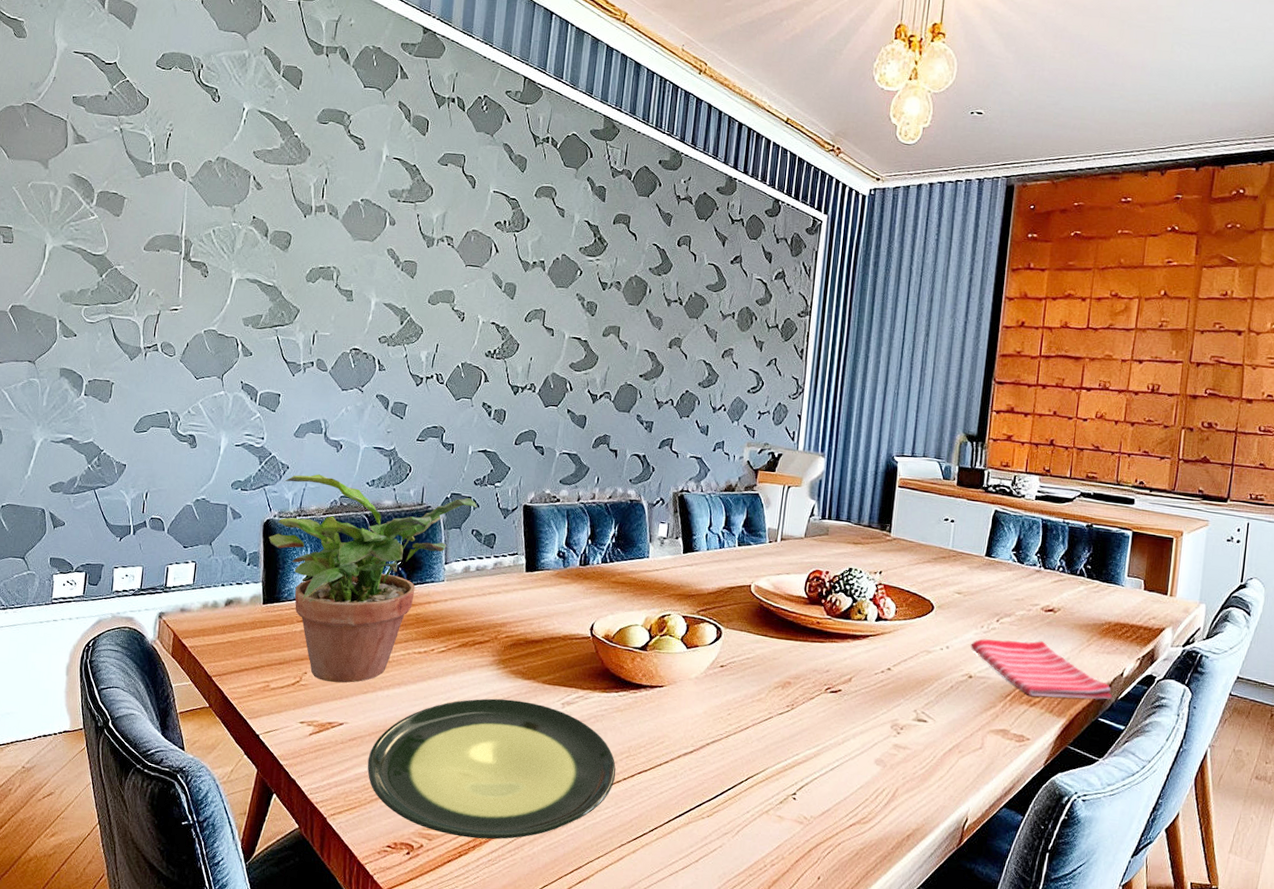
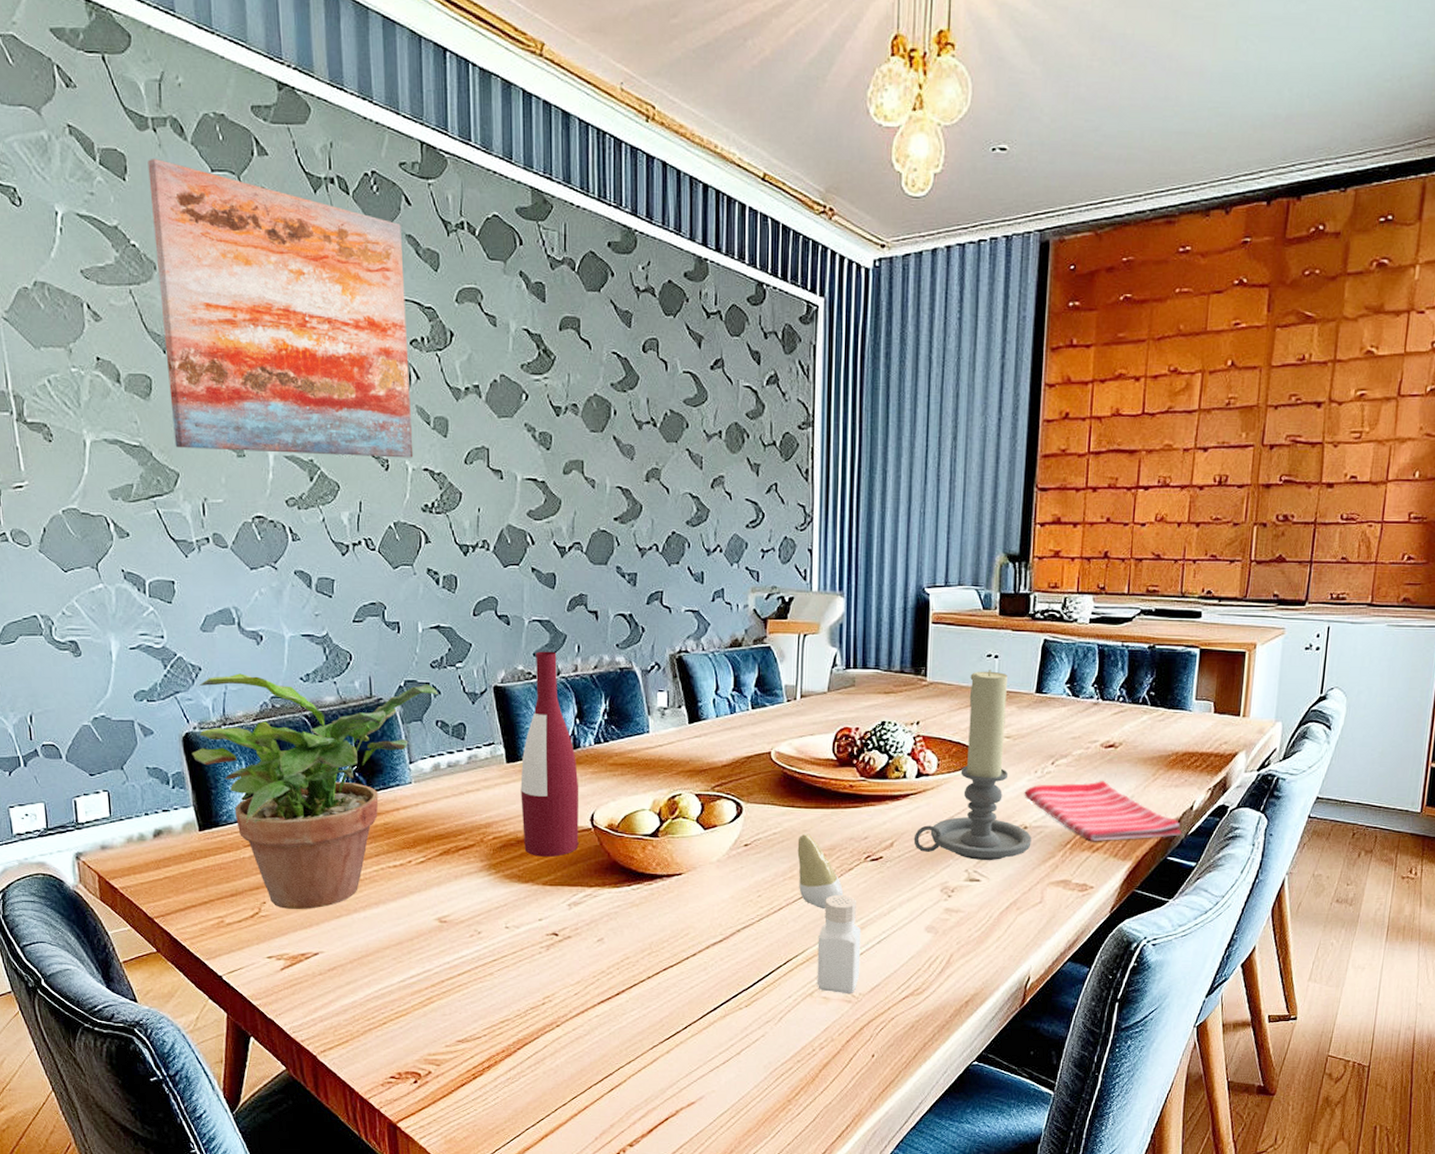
wall art: none [300,75,501,313] -> present [147,158,414,458]
plate: present [367,698,616,840] -> none [353,907,639,1058]
wine bottle: none [531,479,585,659] -> present [520,651,580,857]
tooth: none [765,661,805,733] -> present [797,833,844,909]
pepper shaker: none [773,720,817,816] -> present [817,894,861,994]
candle holder: none [869,532,976,704] -> present [913,670,1032,860]

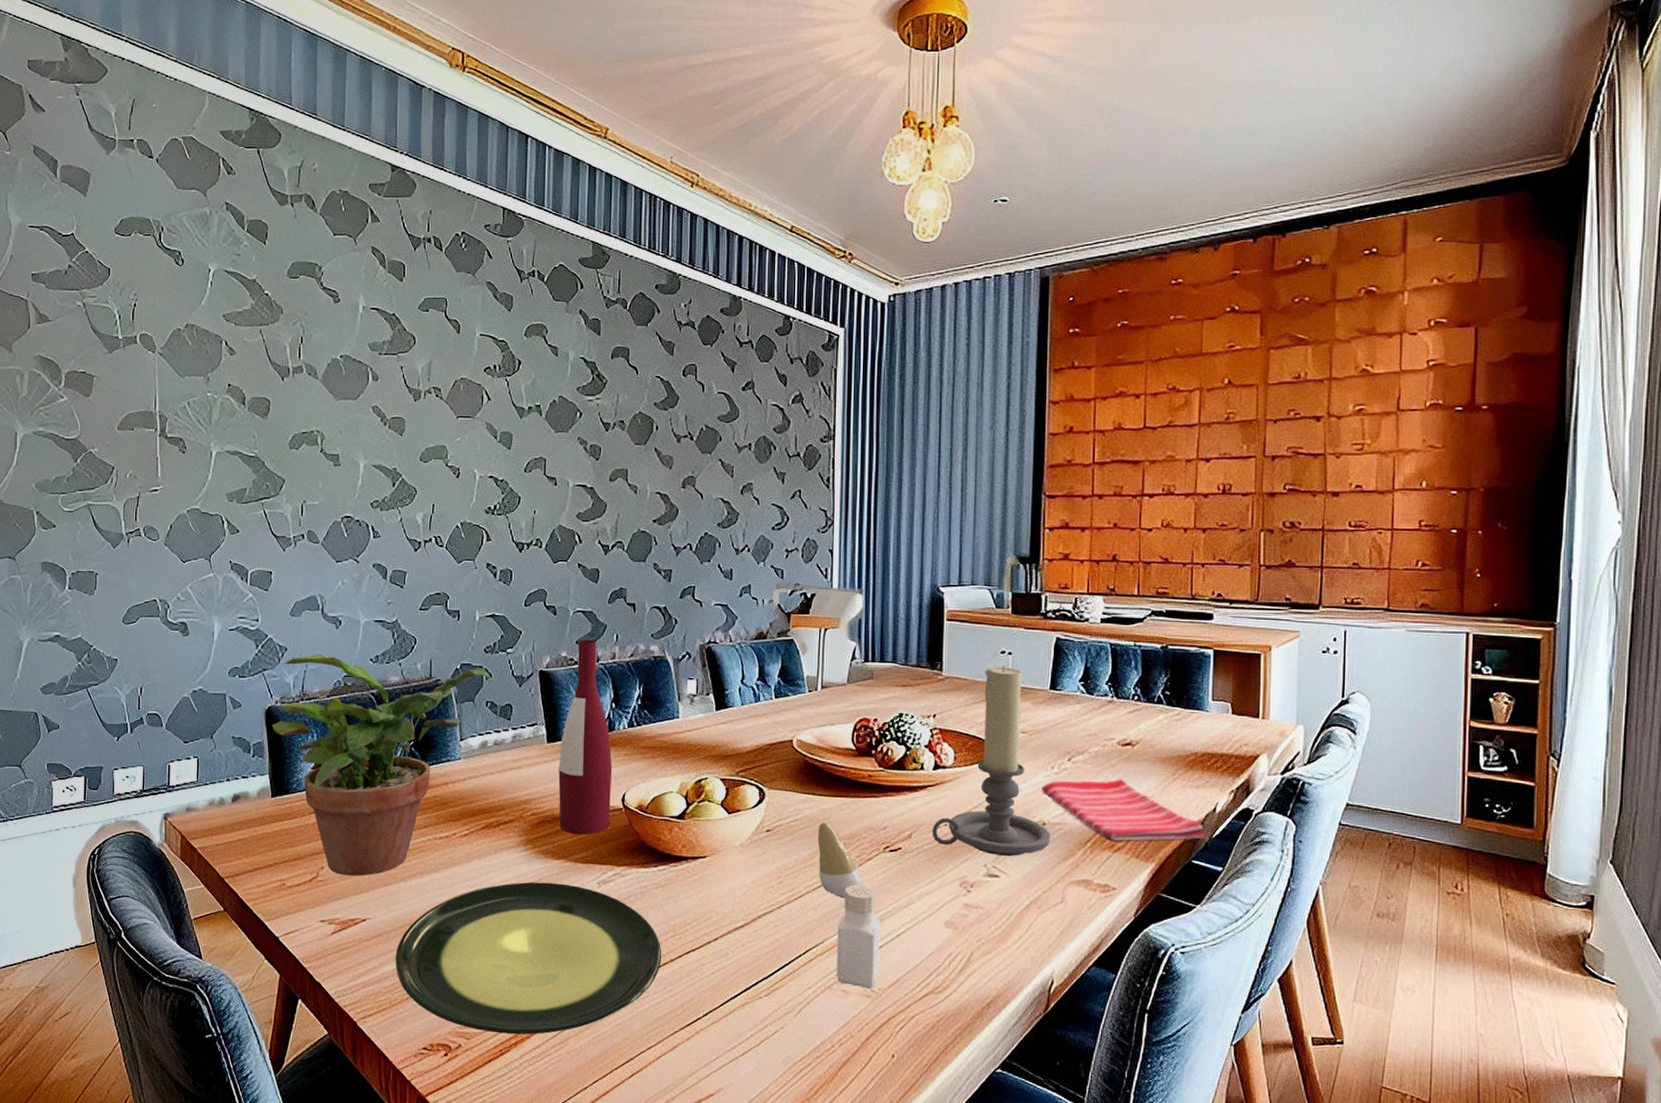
wall art: present [147,158,414,458] -> none [283,226,483,467]
plate: none [353,907,639,1058] -> present [395,882,662,1035]

